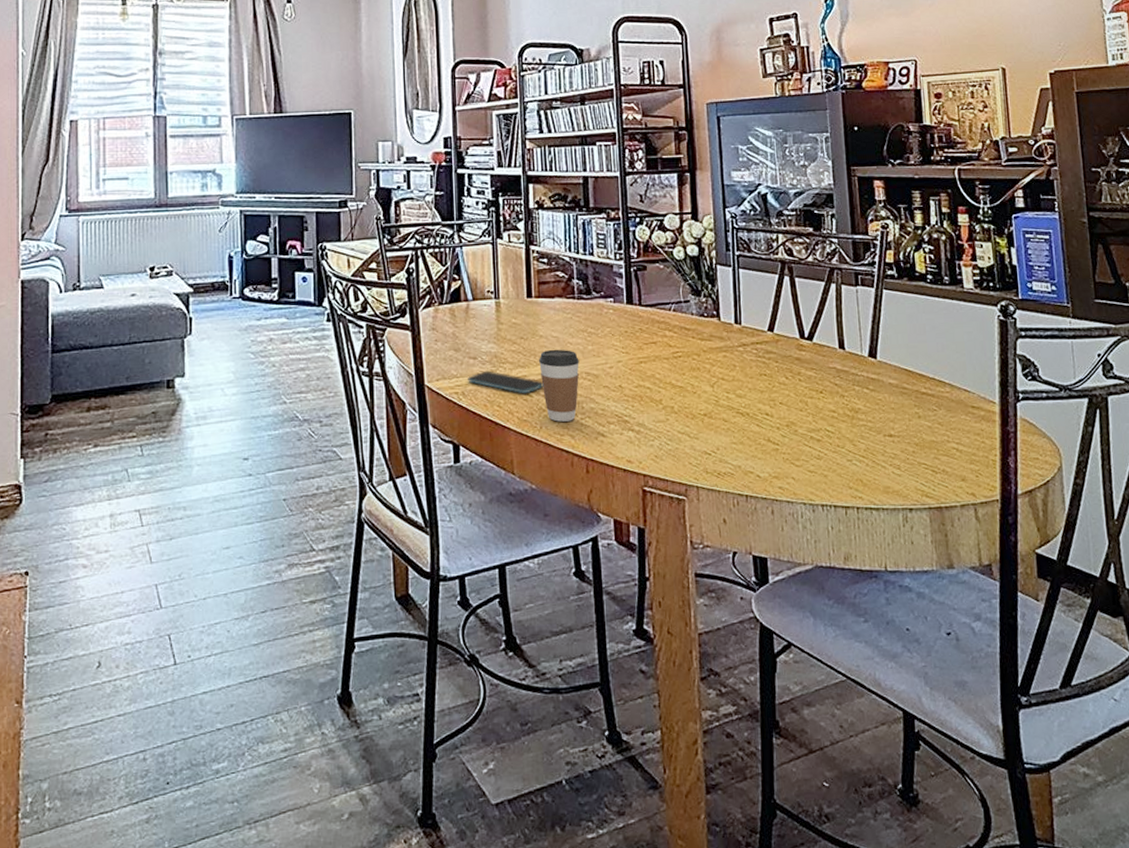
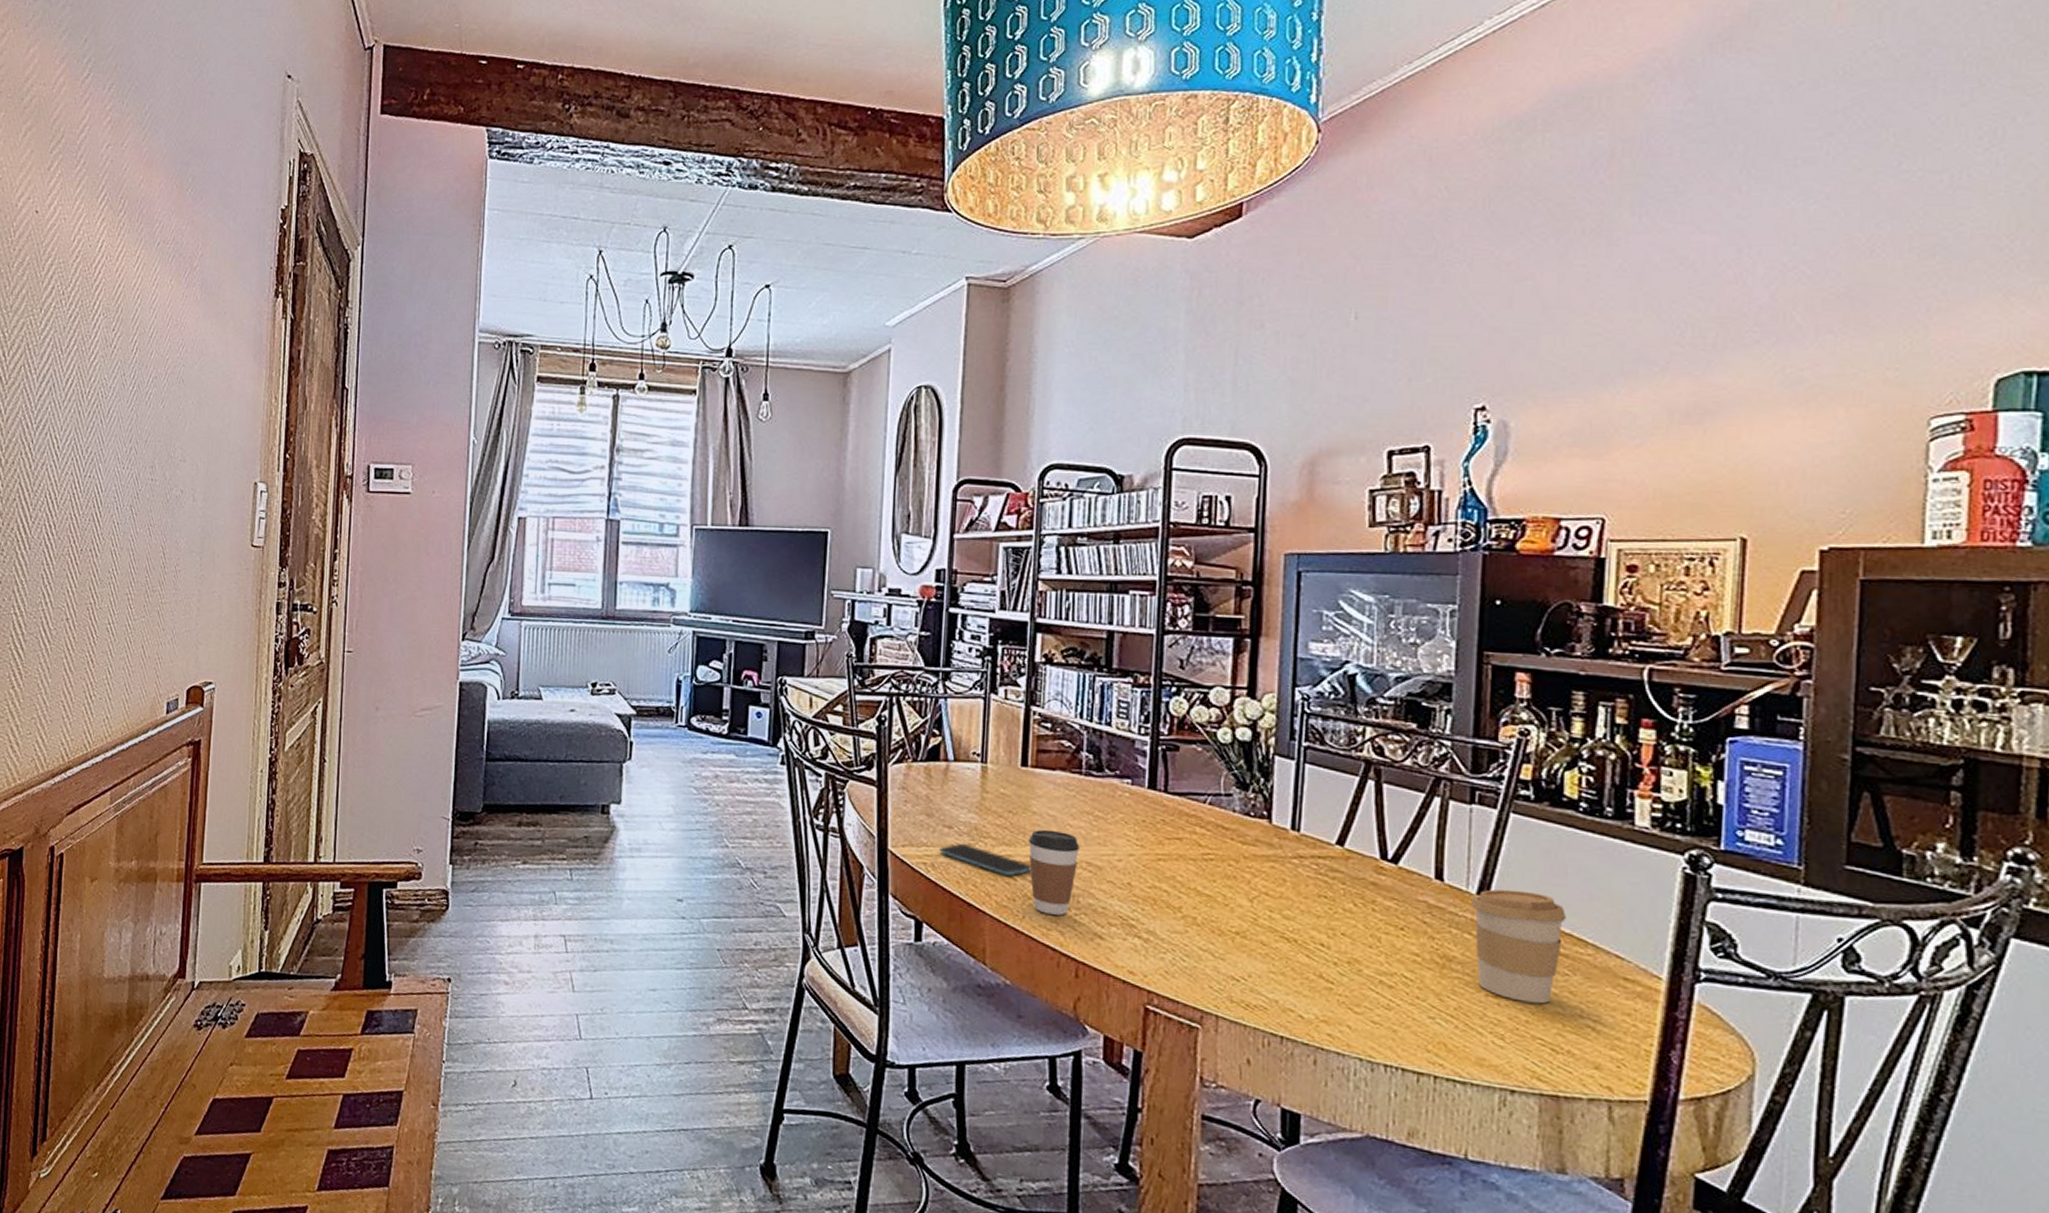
coffee cup: none [866,349,930,437] -> present [1472,889,1567,1004]

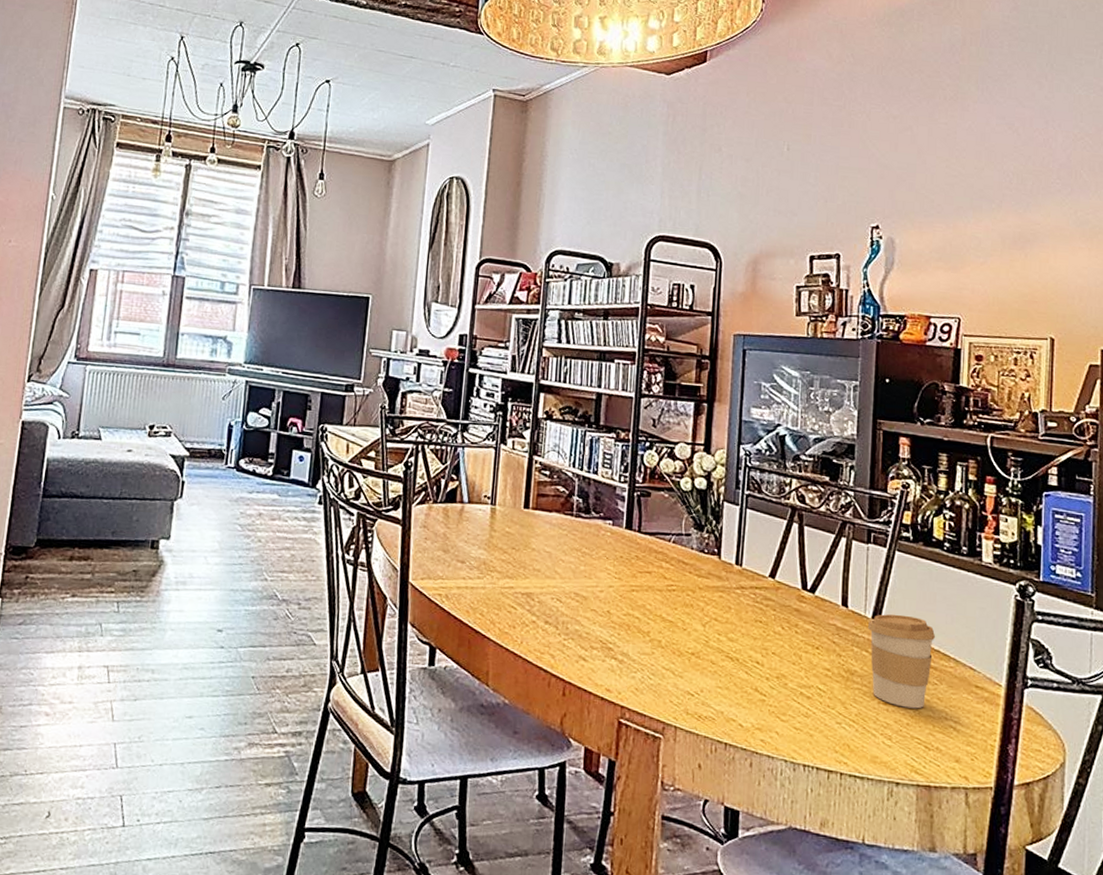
smartphone: present [939,843,1032,877] -> none [453,576,530,606]
coffee cup: present [1029,829,1080,916] -> none [528,564,570,640]

